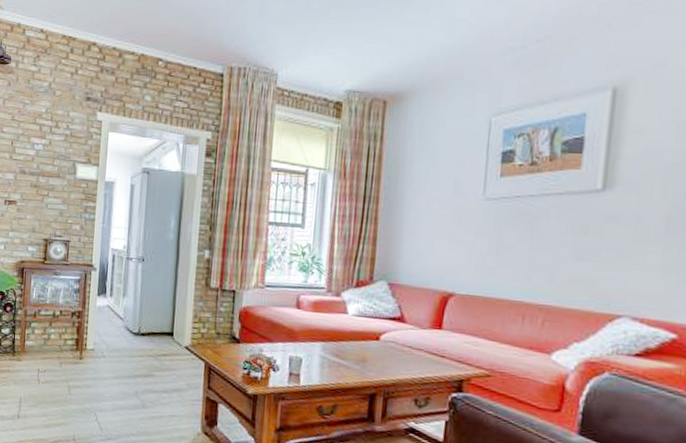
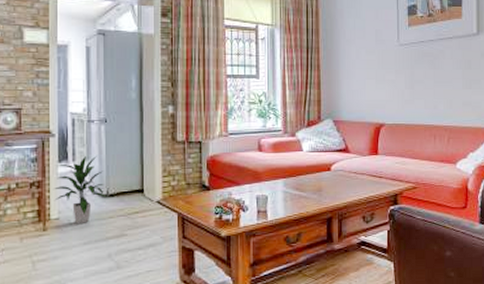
indoor plant: none [91,291,138,358] -> present [54,155,107,223]

